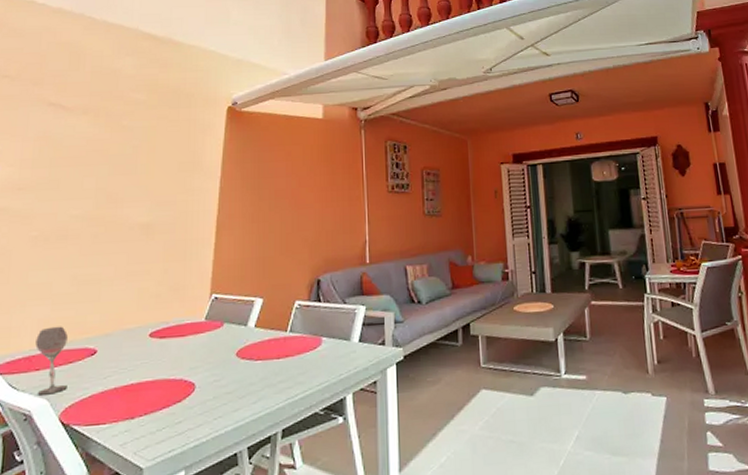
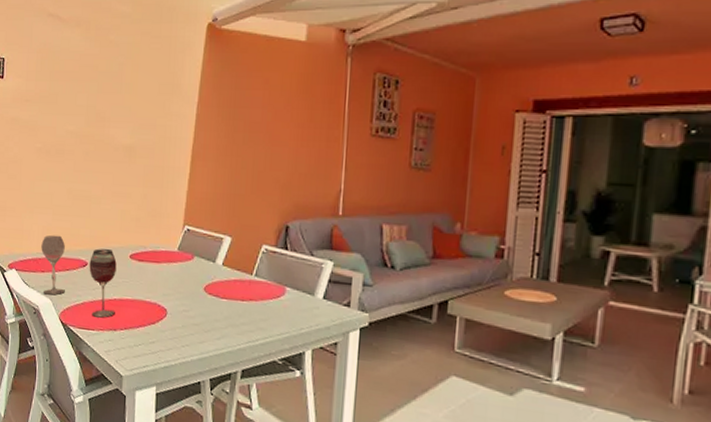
wineglass: none [99,332,134,409] -> present [89,248,117,318]

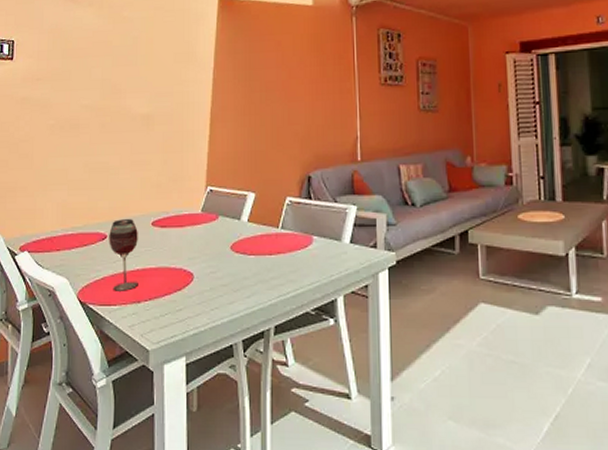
wineglass: present [41,235,65,295] -> none [56,210,83,274]

